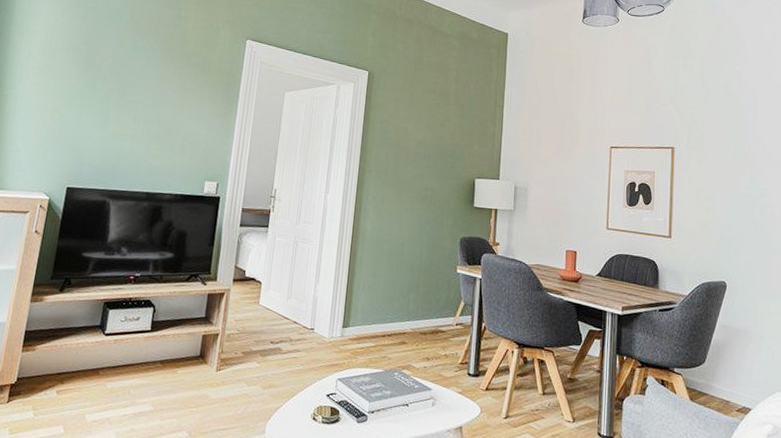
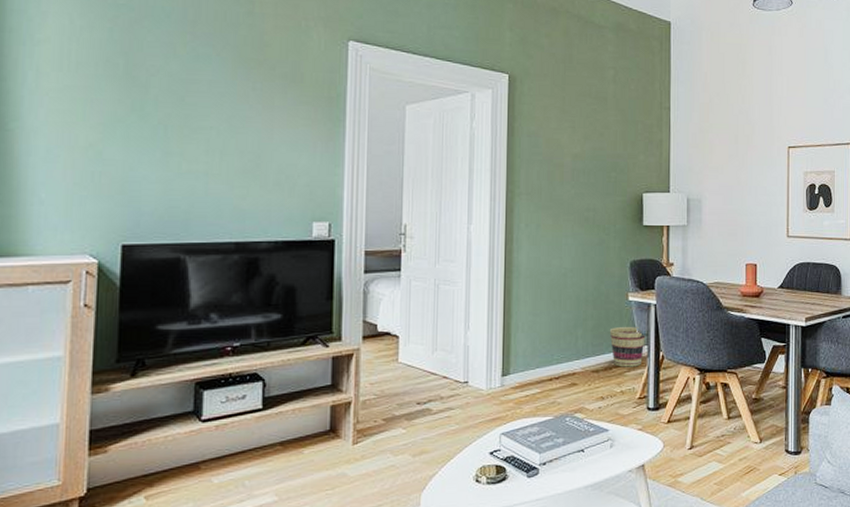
basket: none [438,295,470,334] -> present [609,327,646,367]

